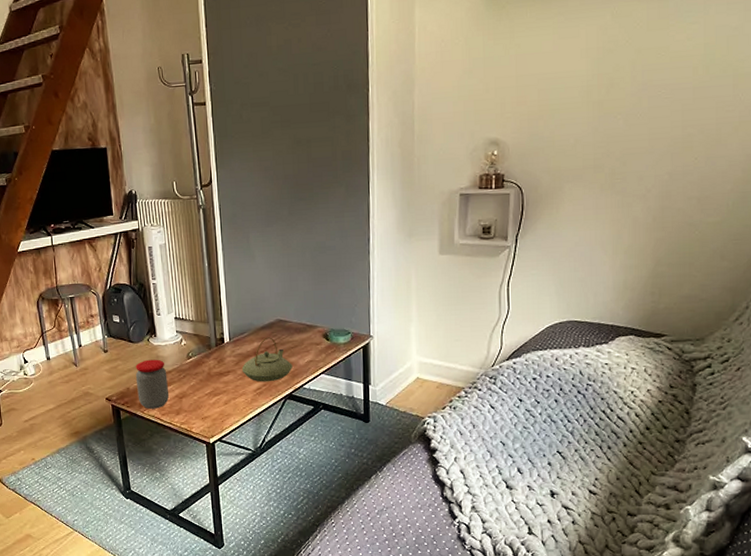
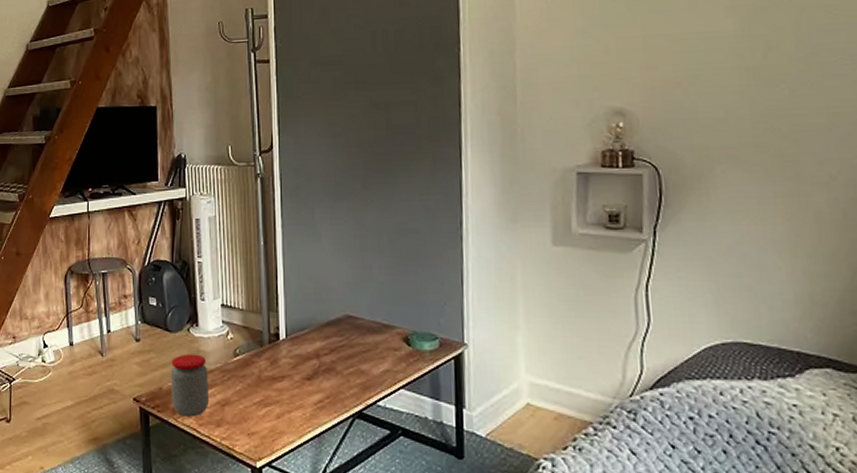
teapot: present [241,337,293,382] -> none [299,336,364,394]

